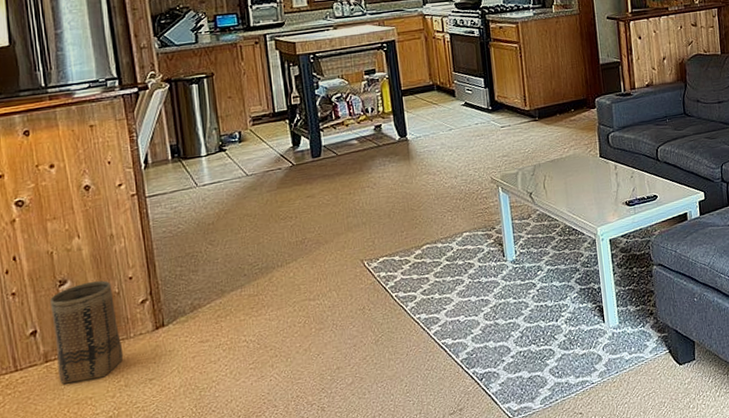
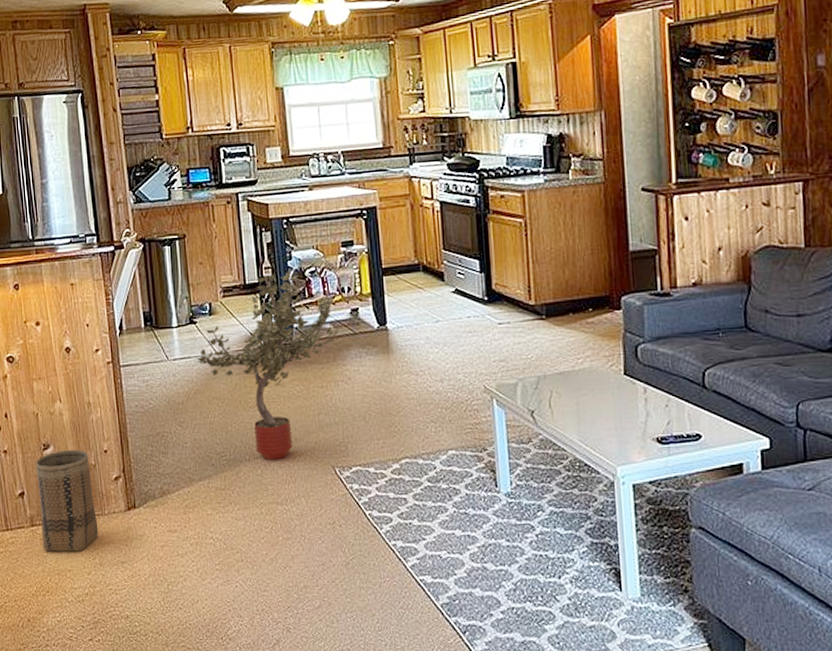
potted tree: none [226,98,363,263] -> present [195,271,338,460]

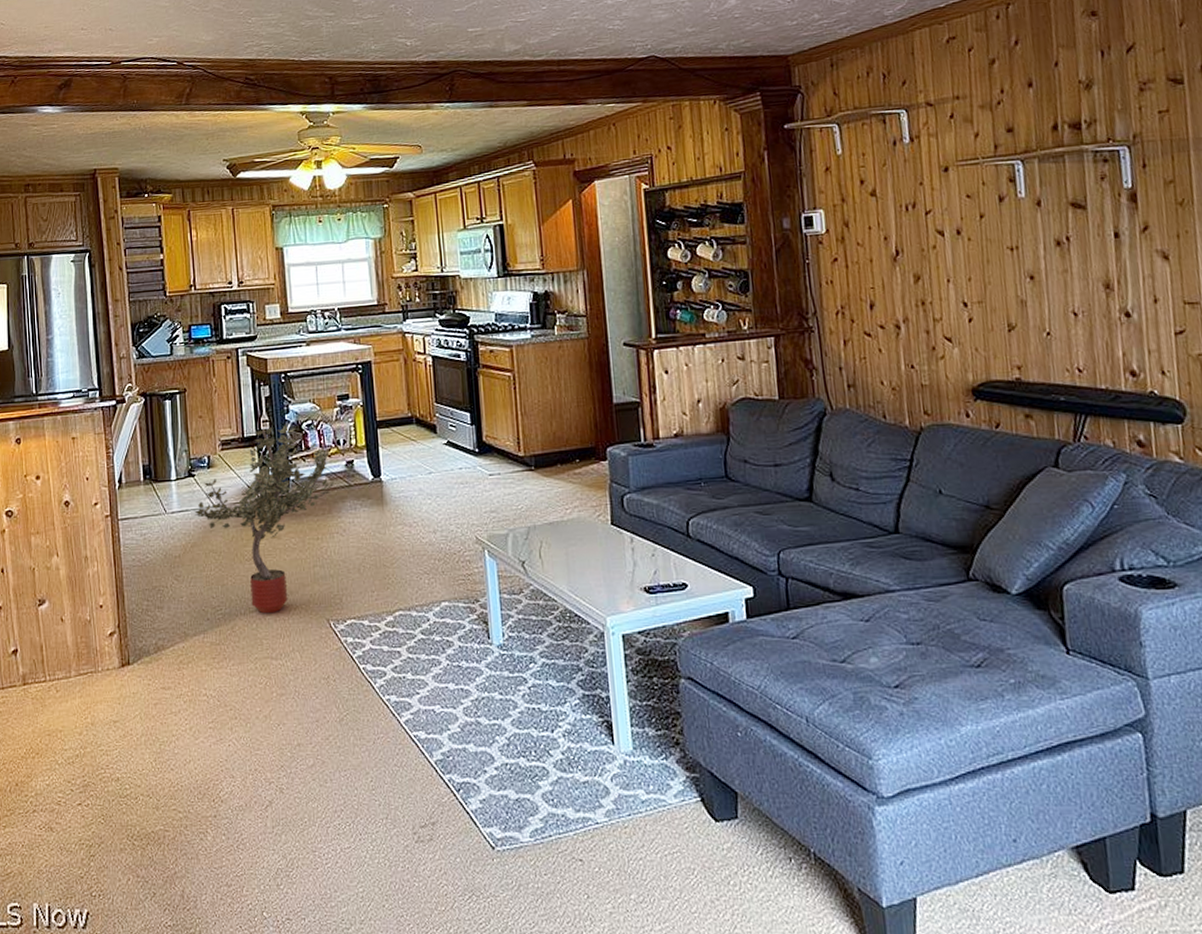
basket: present [35,450,99,552] -> none [29,605,92,712]

